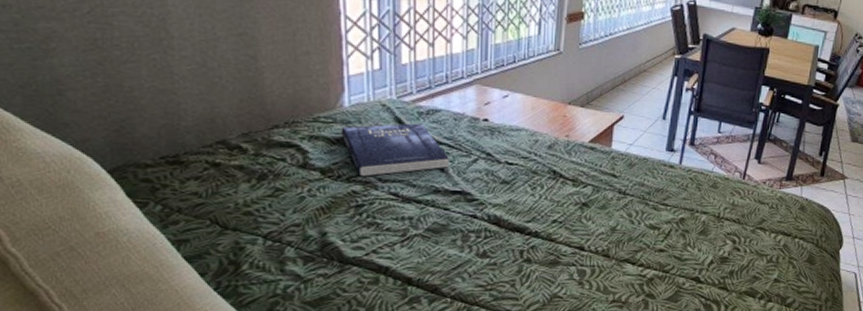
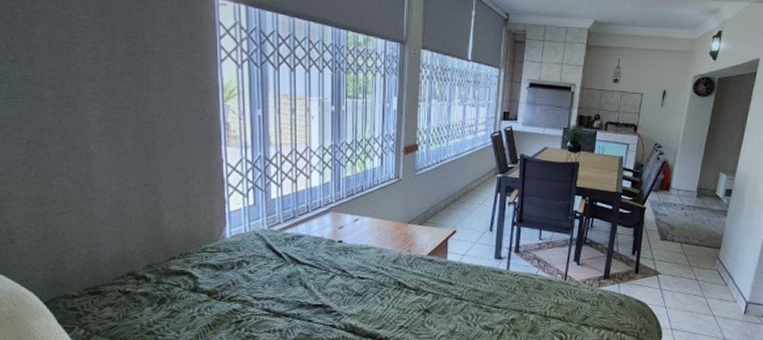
book: present [341,123,449,177] -> none [223,248,311,296]

